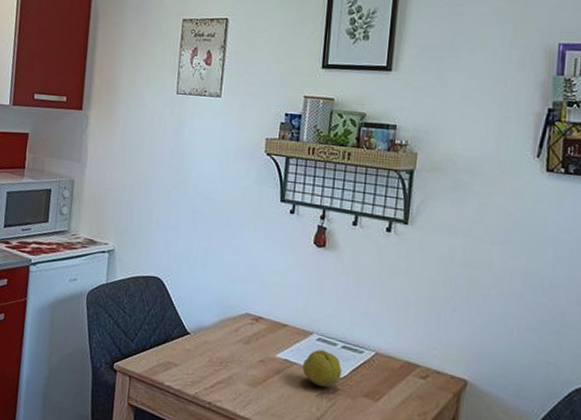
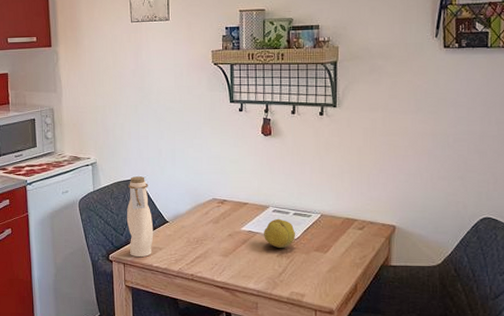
water bottle: none [139,273,172,372] -> present [126,176,154,258]

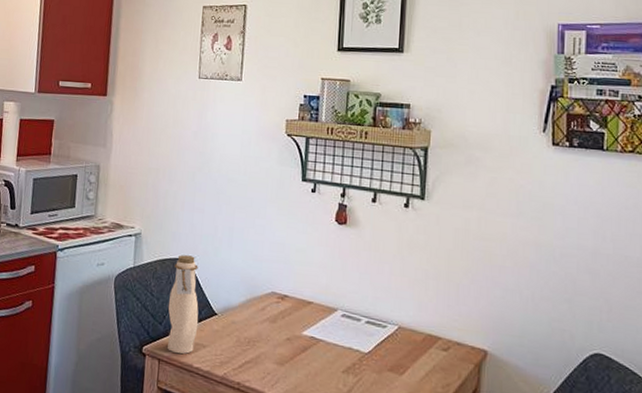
fruit: present [264,218,296,249] -> none [328,325,367,363]

